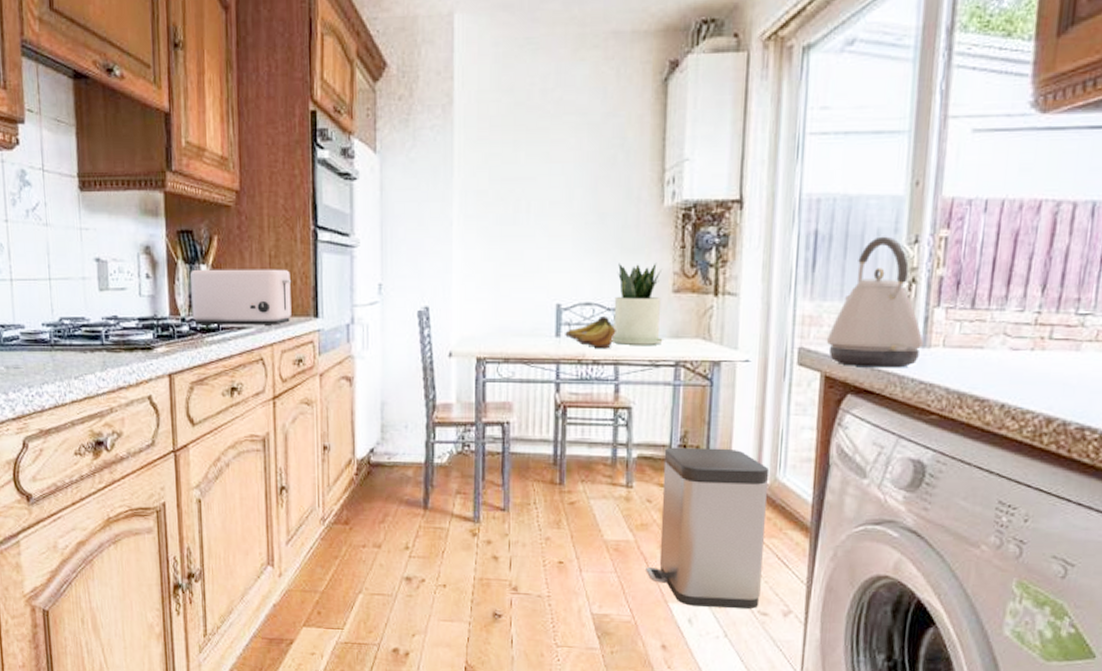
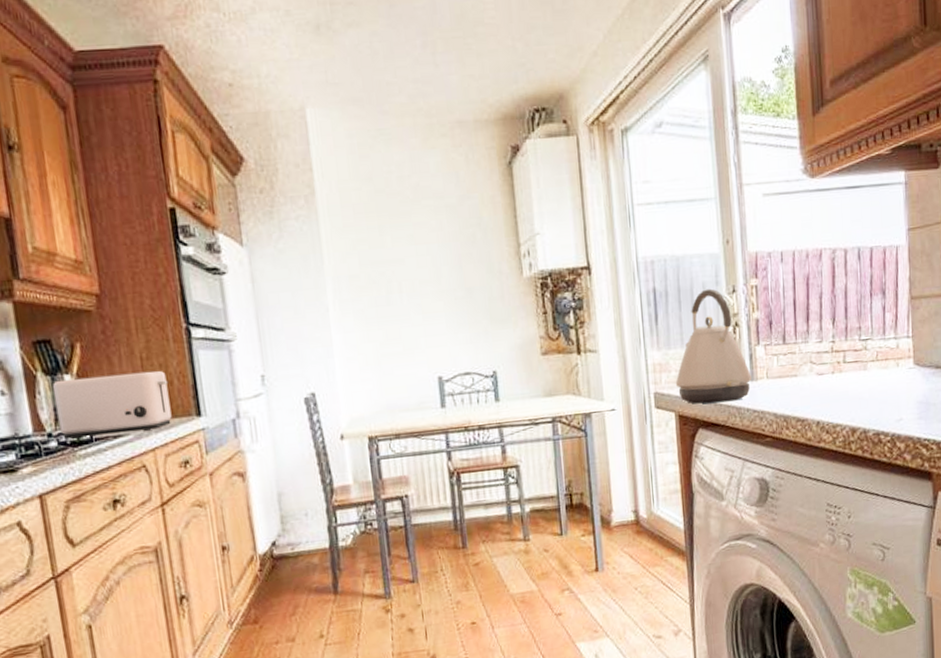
fruit: present [565,317,616,349] -> none [449,384,496,415]
planter: present [611,262,665,345] -> none [489,329,540,409]
pedal bin: present [646,447,770,609] -> none [551,491,653,642]

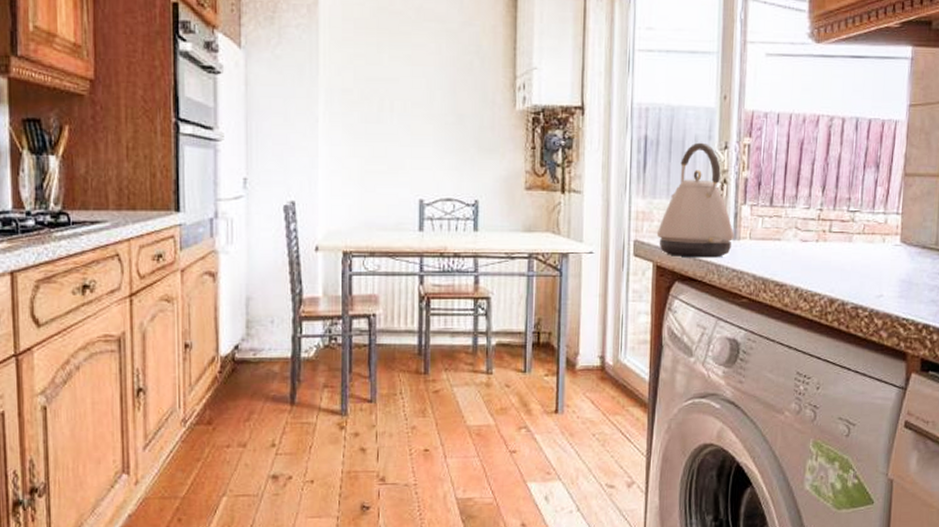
toaster: present [53,370,172,440] -> none [37,160,151,221]

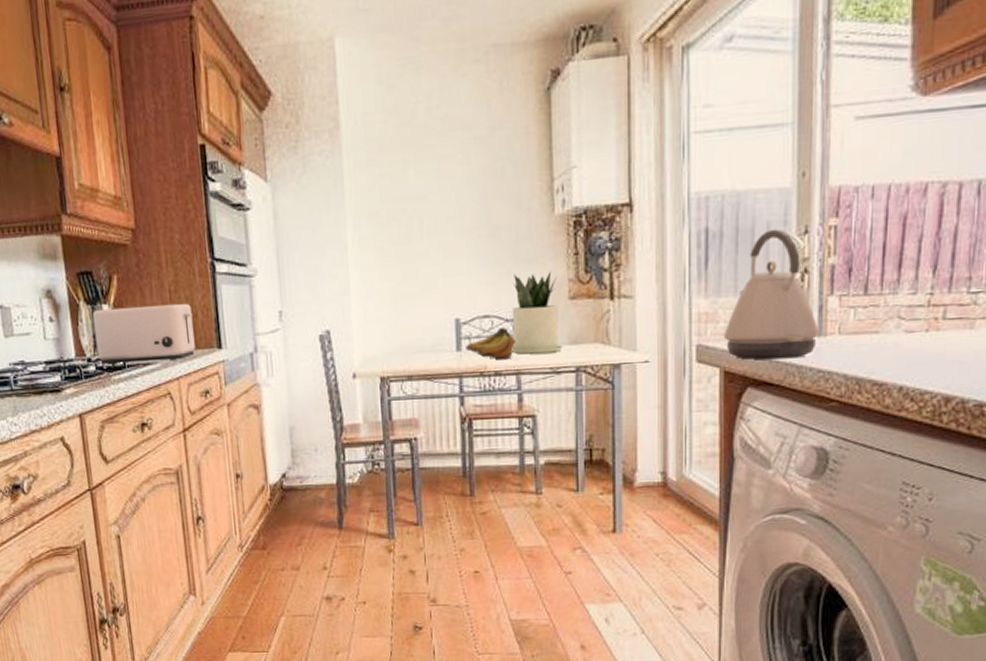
toaster: none [37,160,151,221] -> present [93,303,196,366]
fruit: none [428,212,475,242] -> present [466,328,516,360]
planter: none [471,161,519,238] -> present [512,271,564,355]

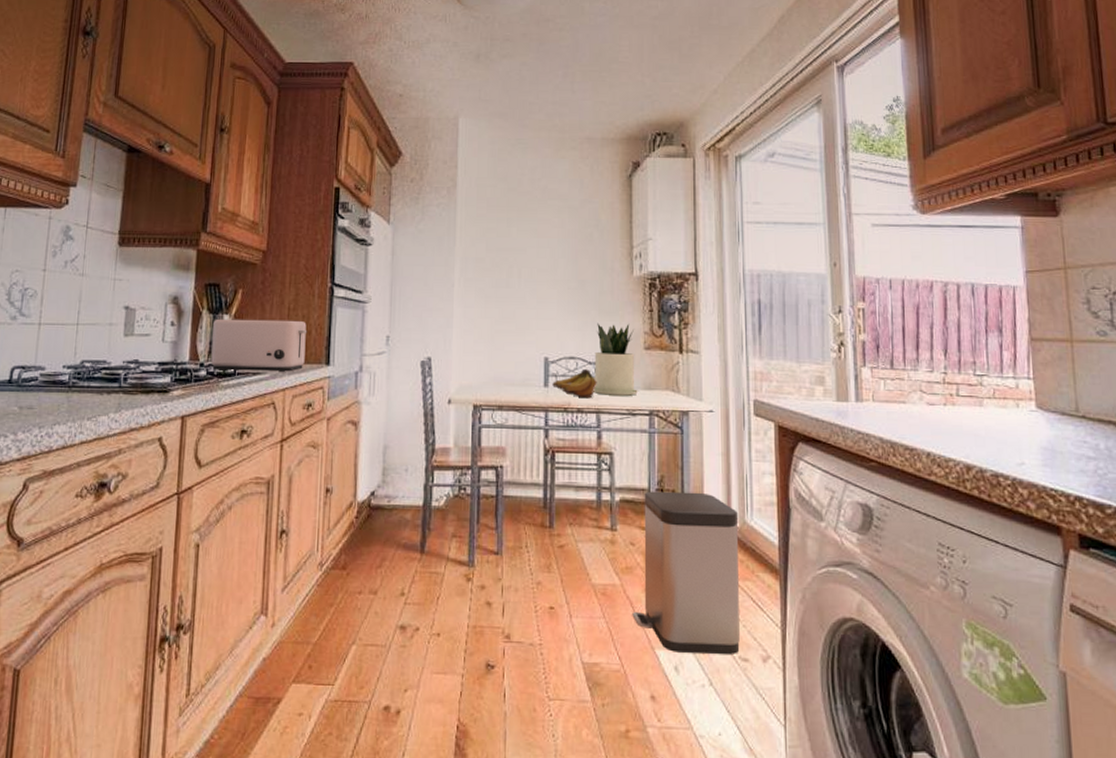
pedal bin: none [560,449,676,605] -> present [632,491,740,654]
kettle: present [723,229,819,360] -> none [776,306,856,419]

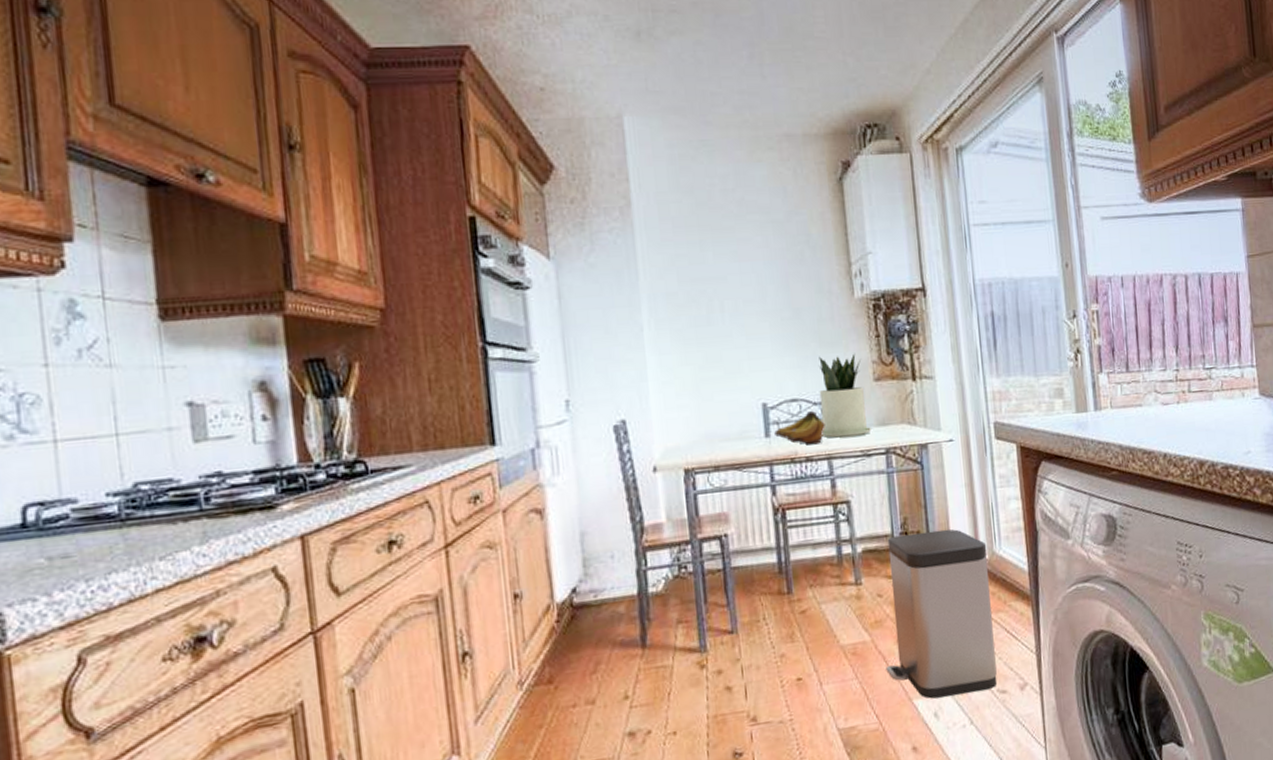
toaster: present [211,318,308,372] -> none [325,393,462,472]

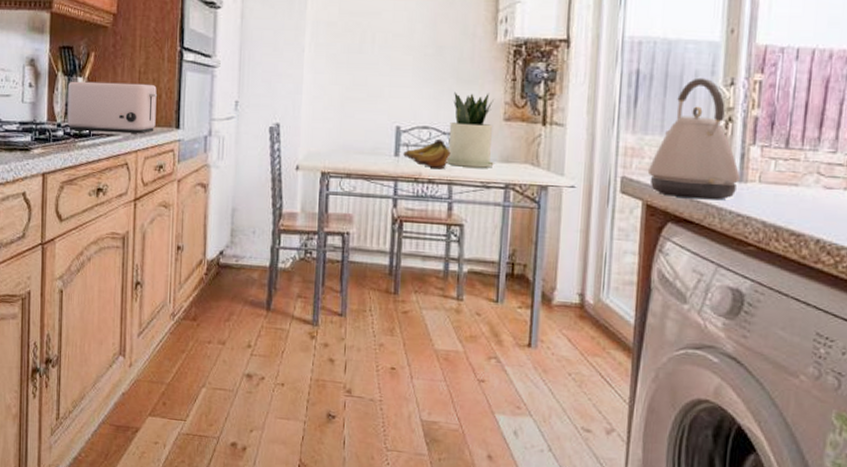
toaster: none [325,393,462,472] -> present [67,81,158,134]
pedal bin: present [886,529,998,699] -> none [474,264,594,425]
kettle: none [1016,313,1095,435] -> present [647,77,740,200]

